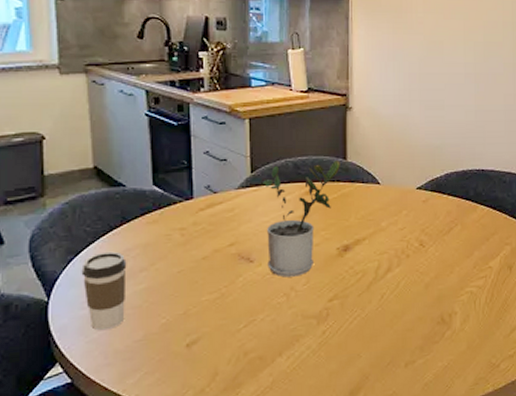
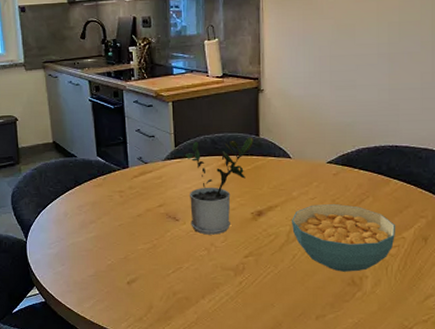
coffee cup: present [81,251,127,330] -> none [48,207,81,265]
cereal bowl: none [379,234,484,310] -> present [291,204,396,272]

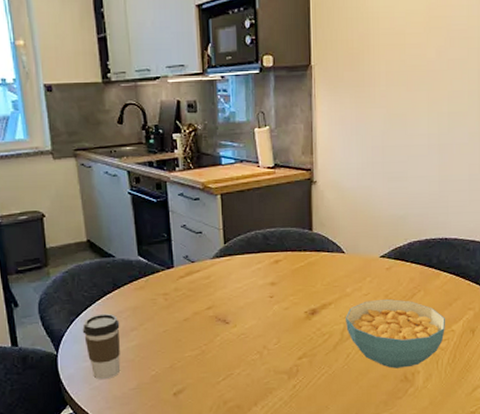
coffee cup: none [48,207,81,265] -> present [82,313,121,379]
potted plant: present [185,137,253,235] -> none [235,231,306,337]

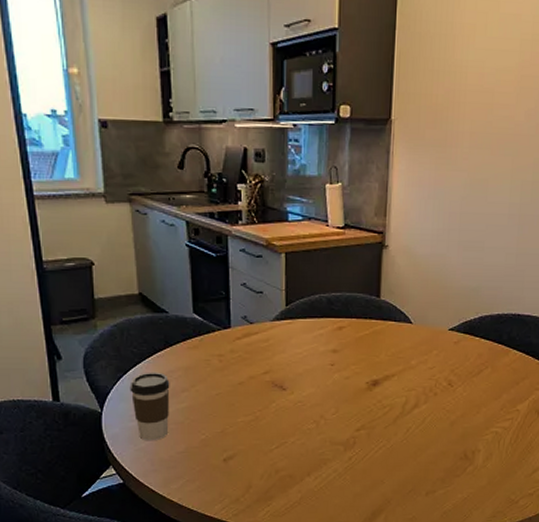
cereal bowl: present [345,299,446,369] -> none [407,374,512,446]

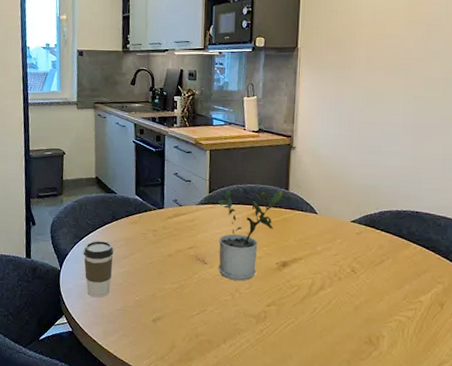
potted plant: none [297,298,373,406] -> present [218,189,283,281]

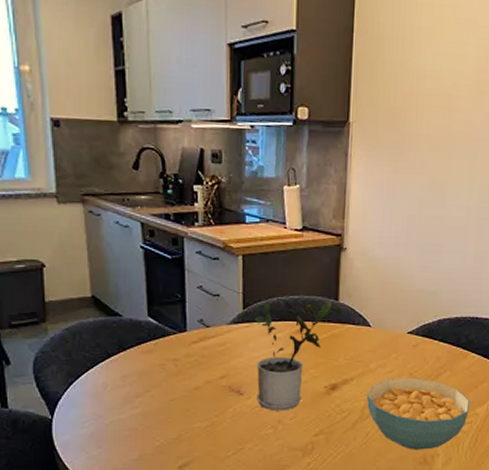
coffee cup: present [83,240,114,297] -> none [81,377,124,447]
cereal bowl: none [313,261,414,331] -> present [366,378,471,450]

